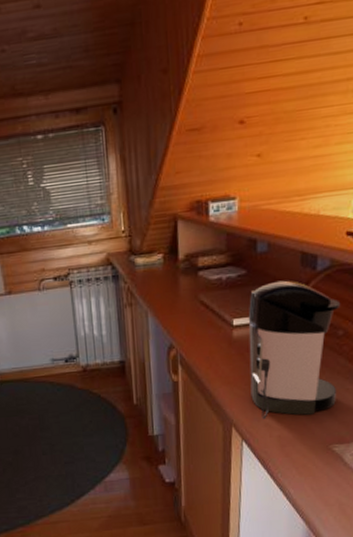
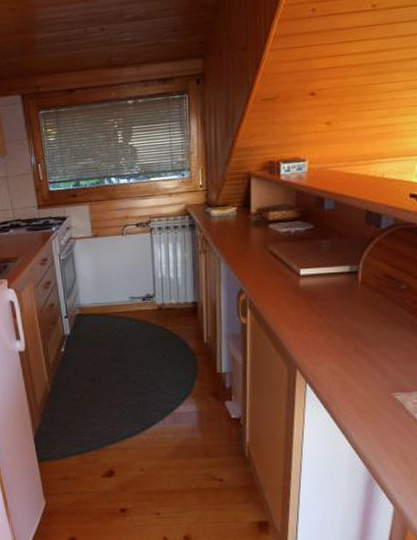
coffee maker: present [248,280,341,420] -> none [314,236,404,364]

